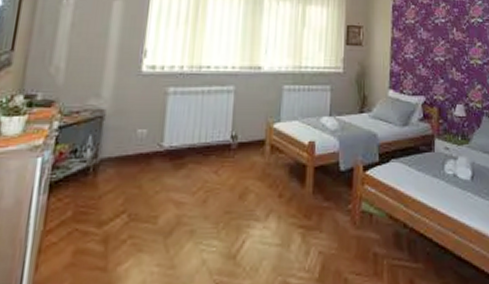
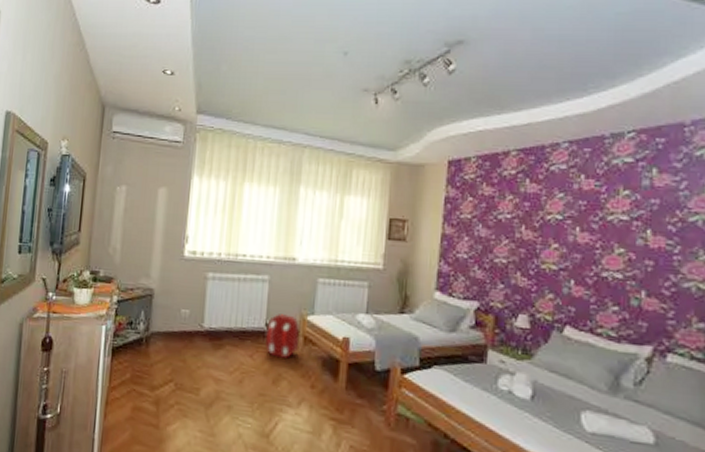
backpack: none [231,124,267,170] -> present [265,314,300,359]

